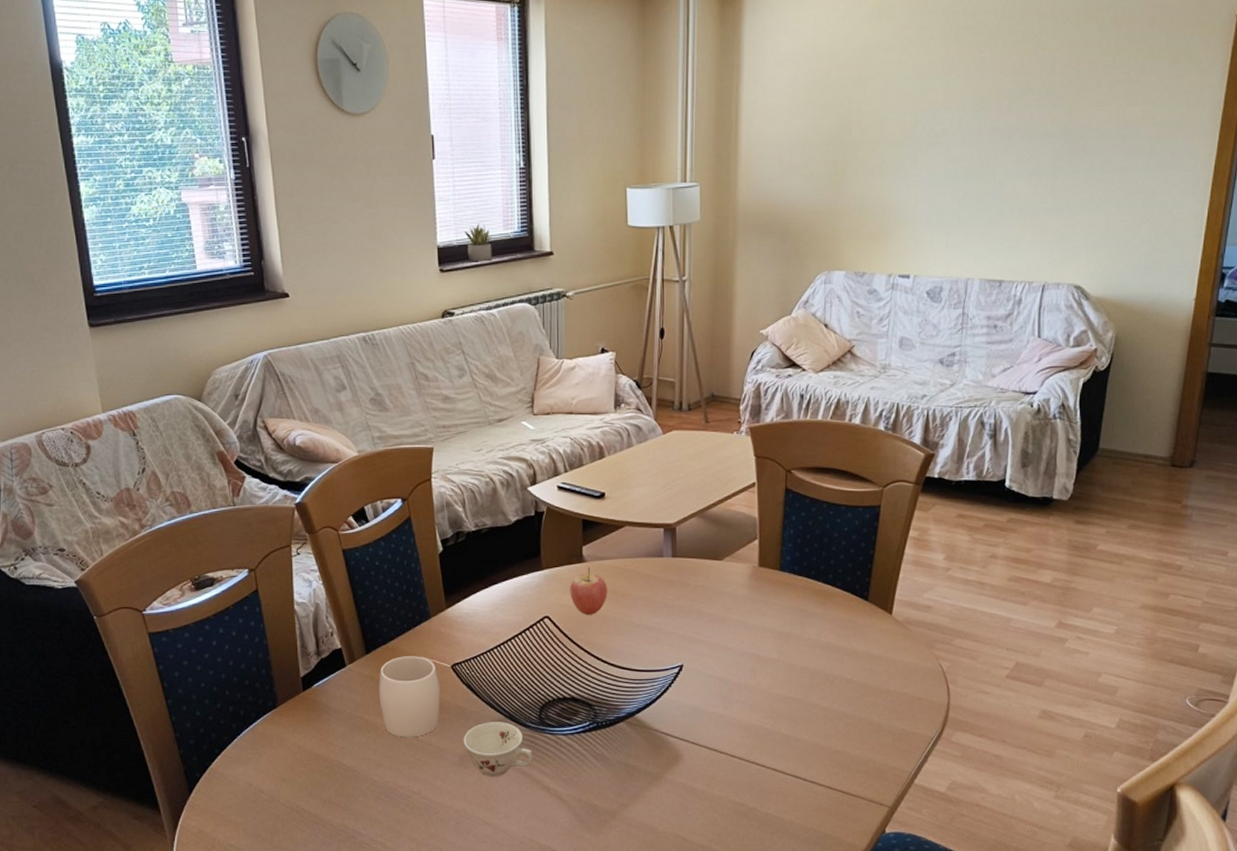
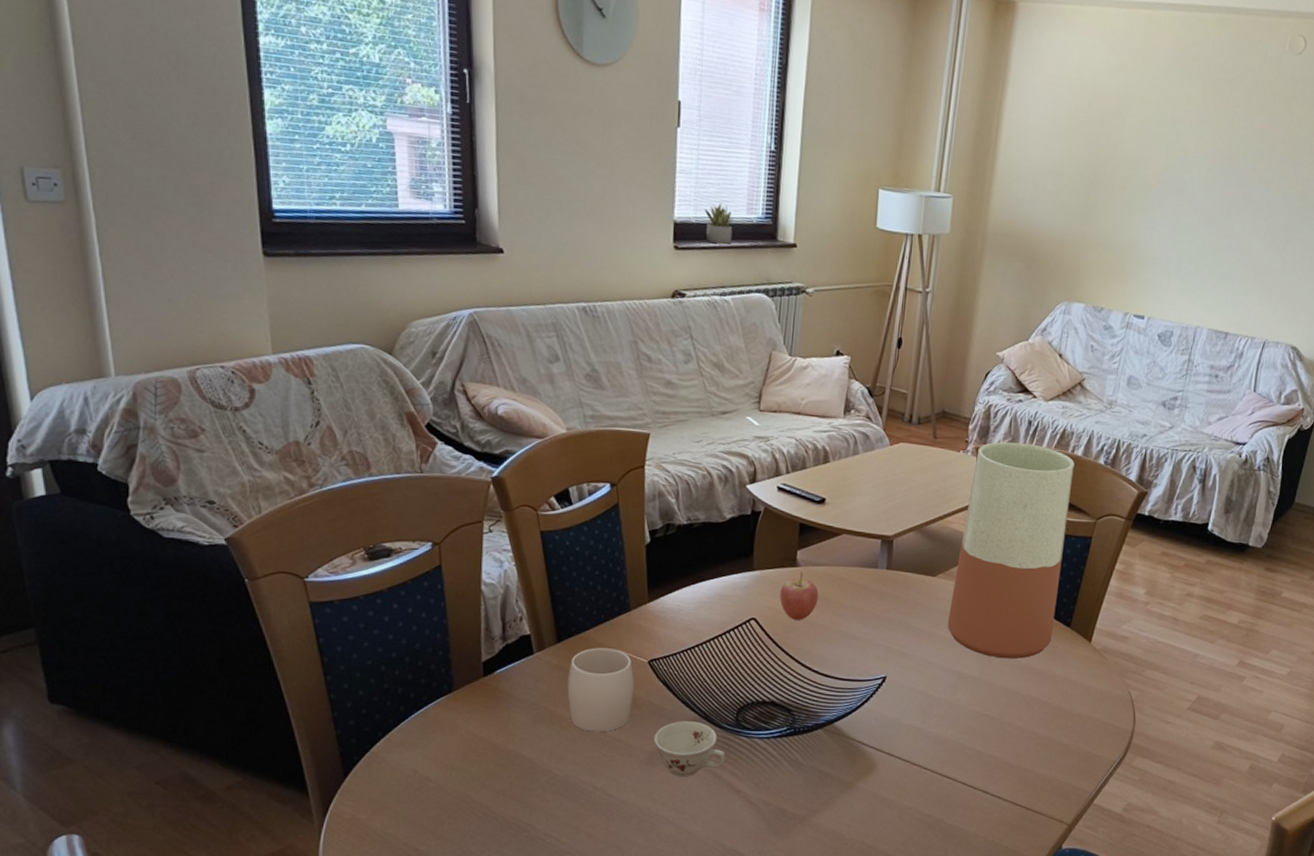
vase: none [739,417,853,638] -> present [947,441,1075,659]

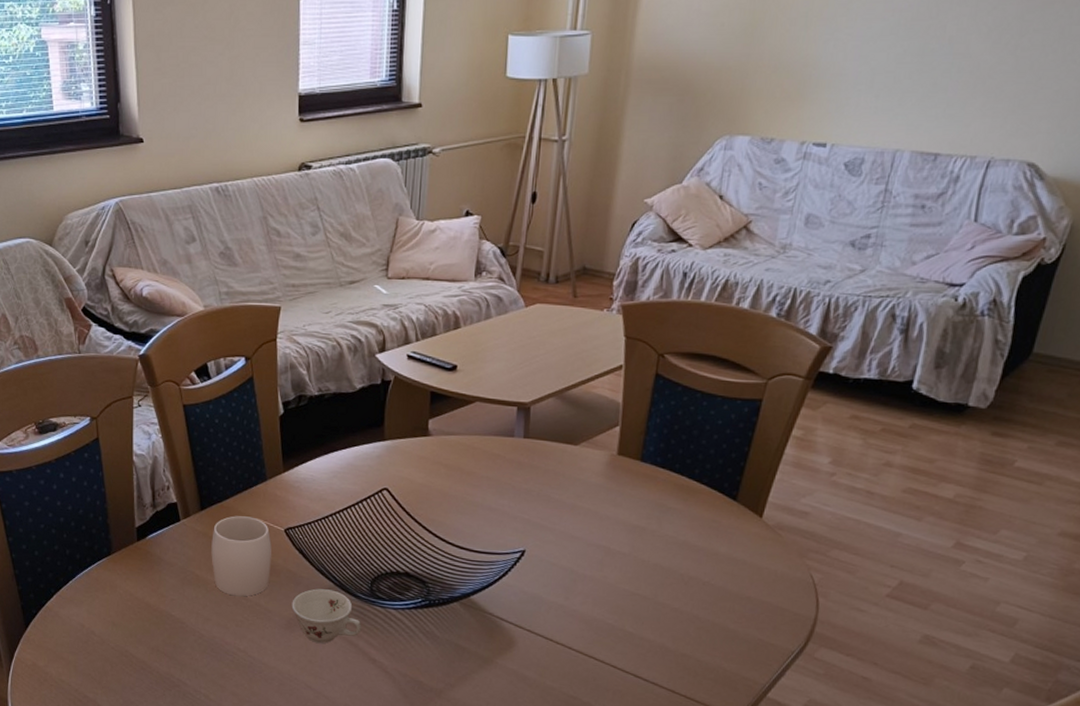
succulent plant: present [704,203,733,245] -> none [328,71,357,112]
fruit: present [780,571,819,620] -> none [412,441,452,491]
vase: present [947,441,1075,659] -> none [591,297,740,535]

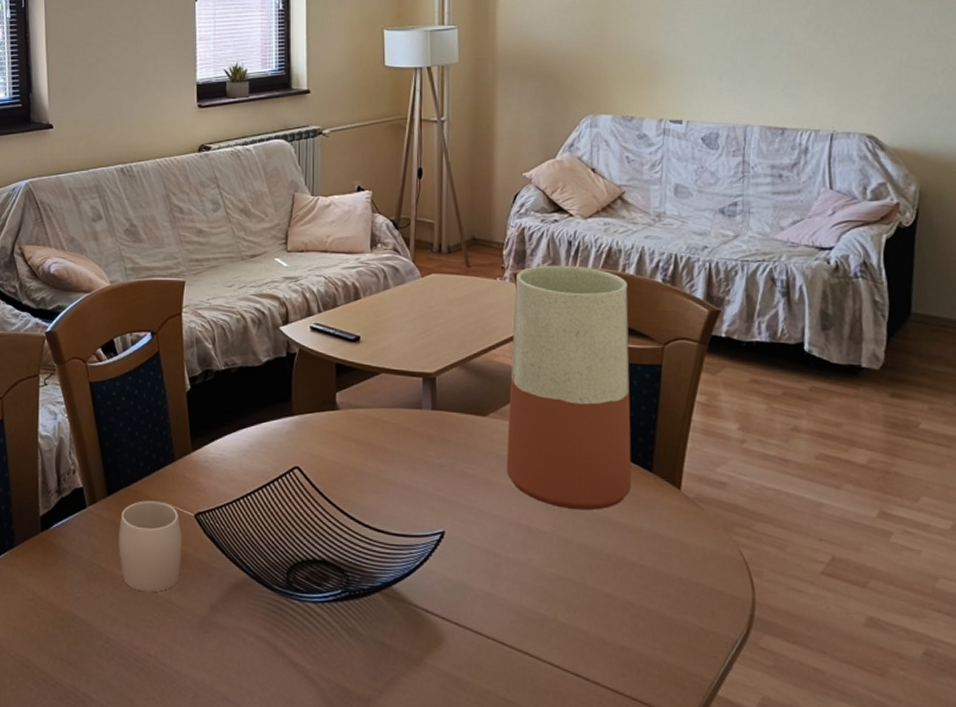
teacup: present [291,588,362,643] -> none [204,581,280,645]
succulent plant: none [328,71,357,112] -> present [223,62,250,99]
vase: none [591,297,740,535] -> present [506,265,632,511]

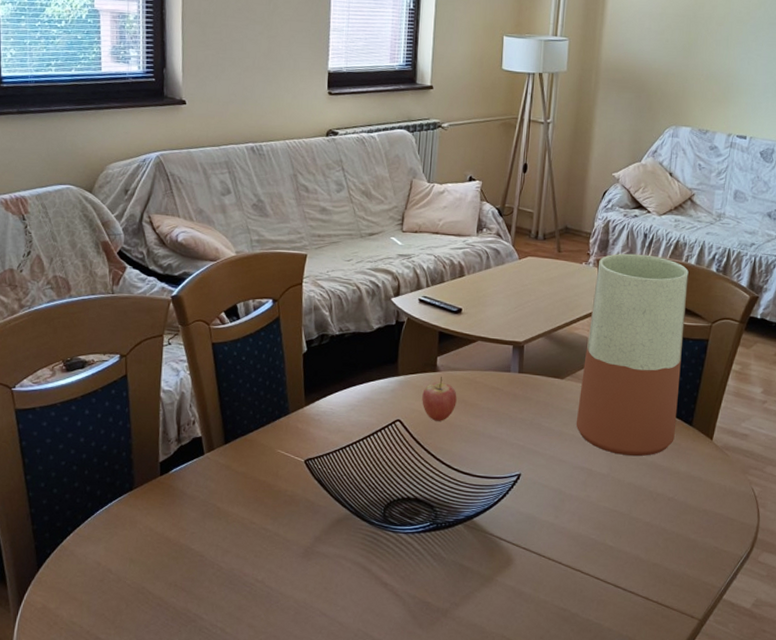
mug: present [118,500,183,593] -> none [233,448,293,528]
succulent plant: present [223,62,250,99] -> none [353,55,379,90]
fruit: none [322,415,362,468] -> present [422,376,457,421]

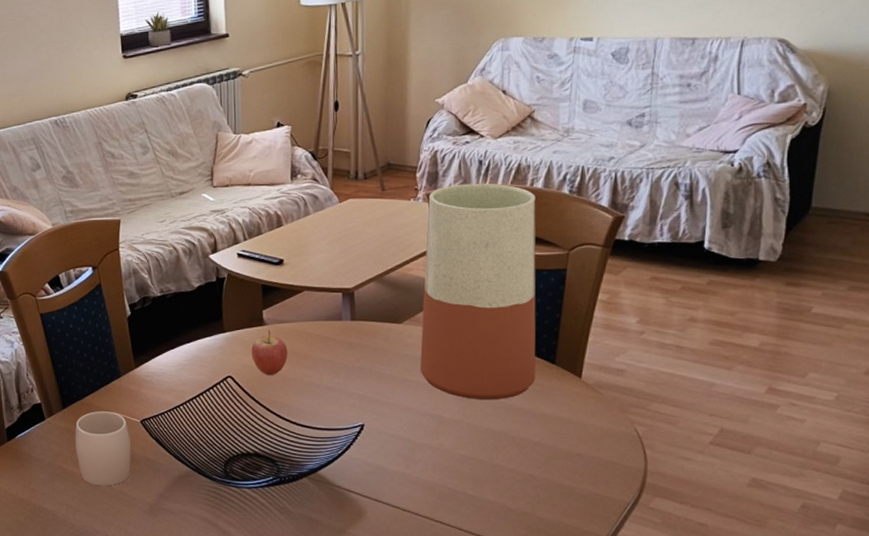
mug: none [233,448,293,528] -> present [75,411,132,487]
succulent plant: none [353,55,379,90] -> present [144,11,172,48]

